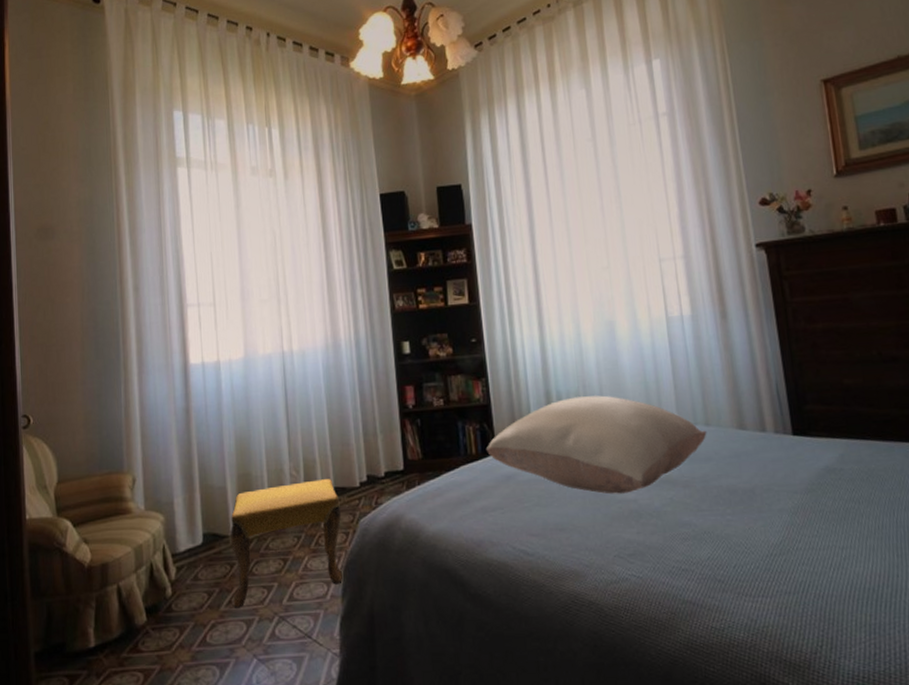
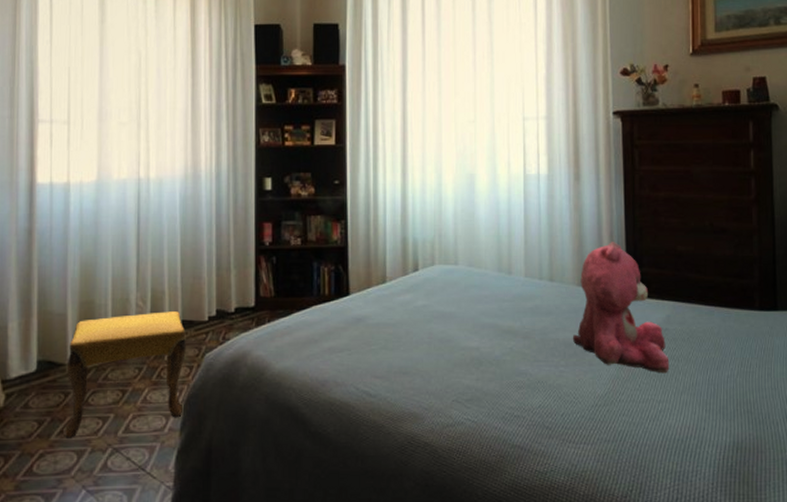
pillow: present [485,395,707,494] -> none [338,245,550,341]
teddy bear: none [736,380,850,518] -> present [572,242,670,374]

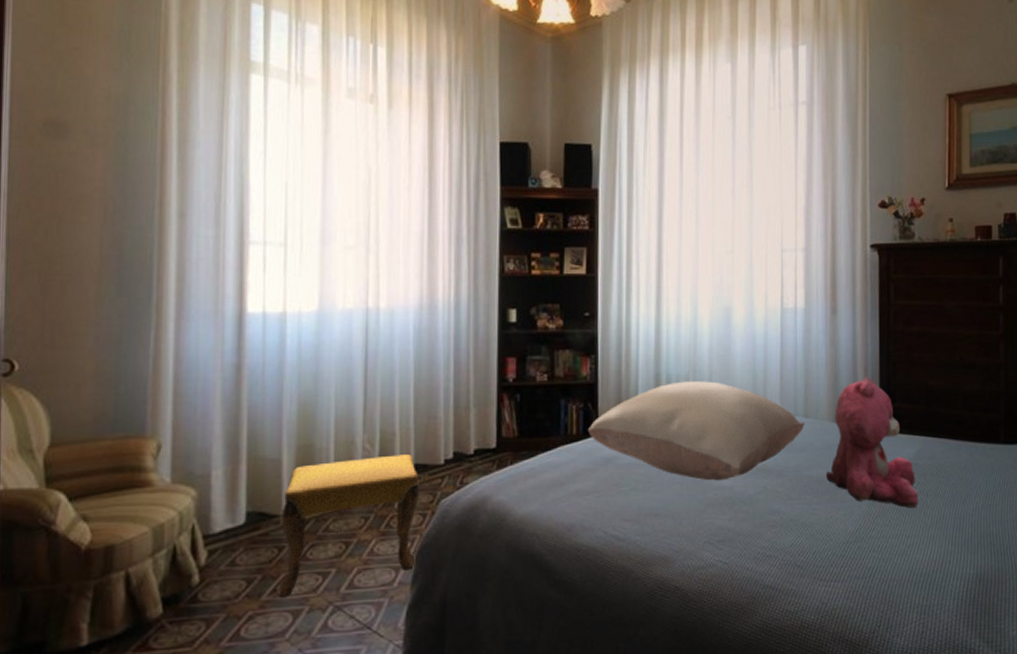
pillow: none [338,245,550,341] -> present [587,381,805,481]

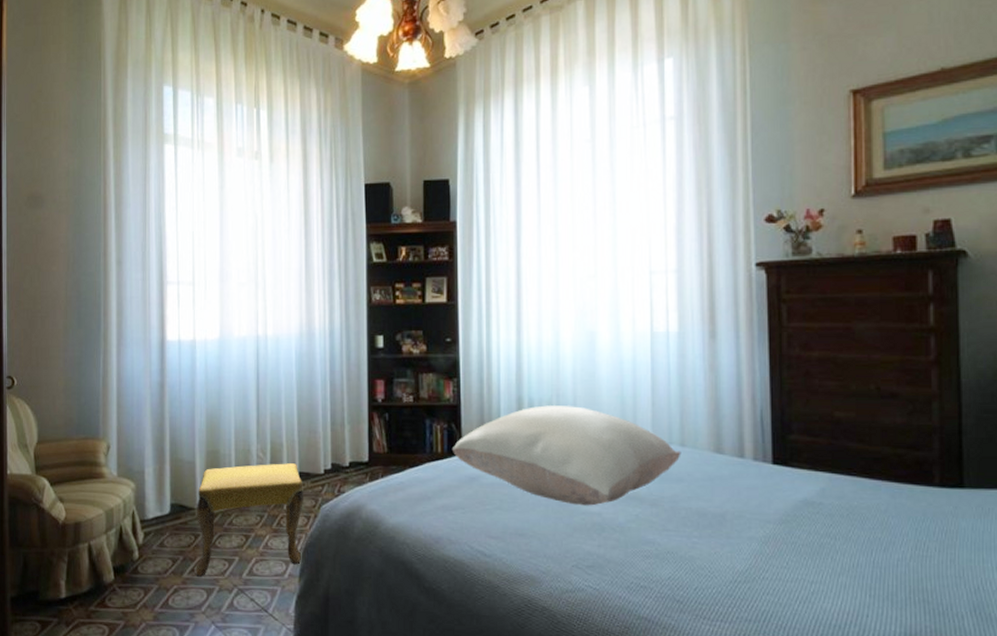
teddy bear: present [825,377,919,509] -> none [707,405,824,552]

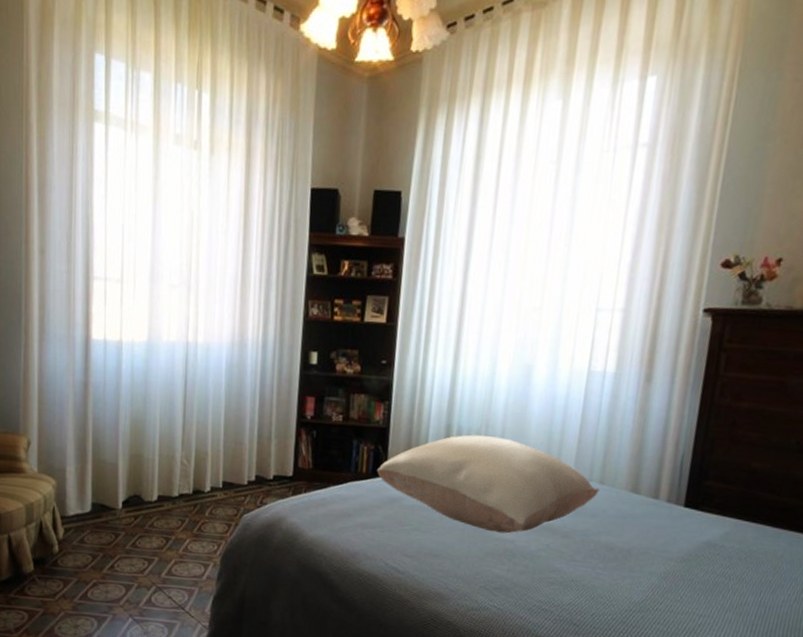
footstool: present [196,463,303,577] -> none [115,471,226,574]

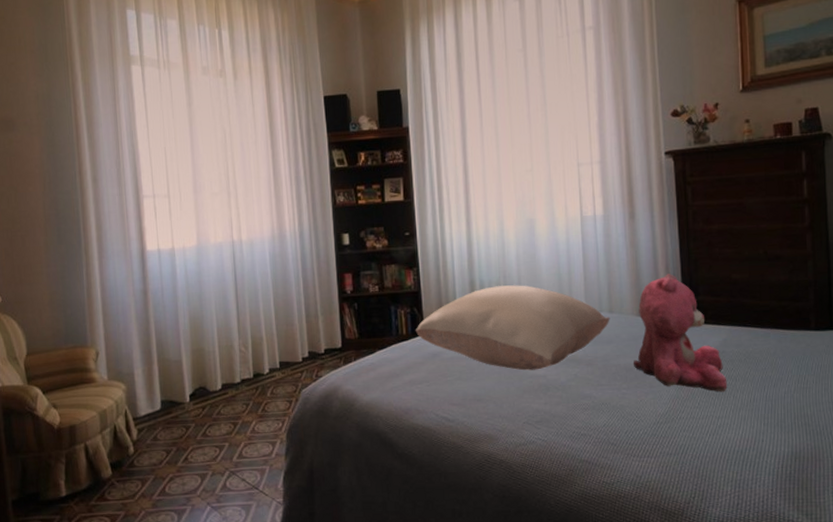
teddy bear: none [615,450,719,590] -> present [633,274,728,392]

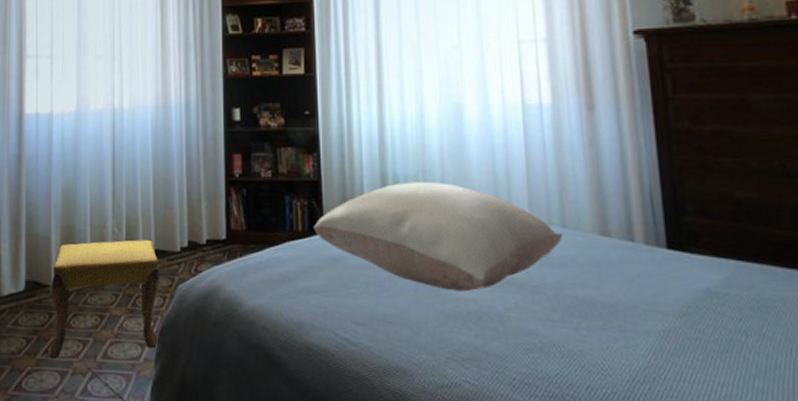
footstool: none [186,354,286,464] -> present [49,240,159,359]
teddy bear: present [633,274,728,392] -> none [595,184,734,350]

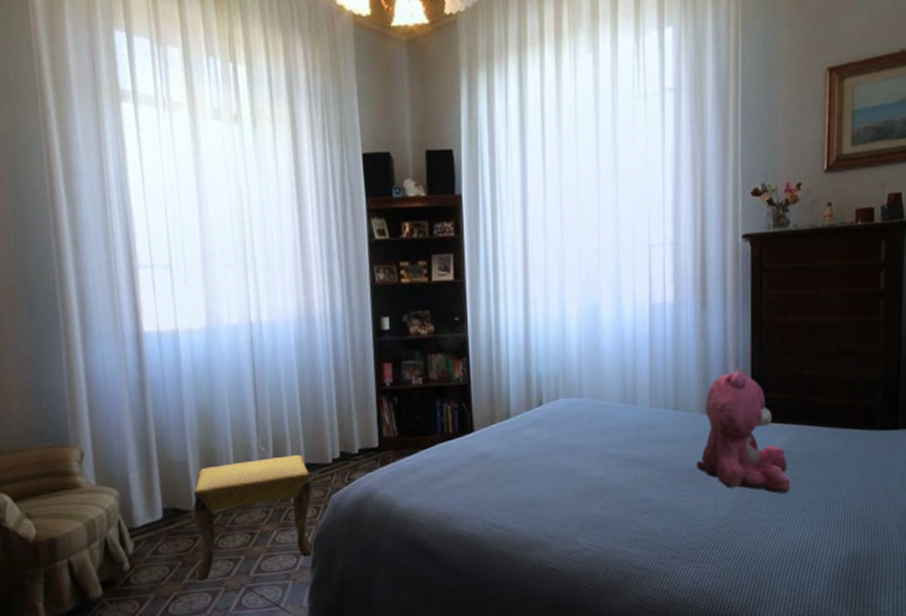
pillow: present [313,182,563,292] -> none [462,378,675,472]
teddy bear: none [595,184,734,350] -> present [696,368,791,494]

